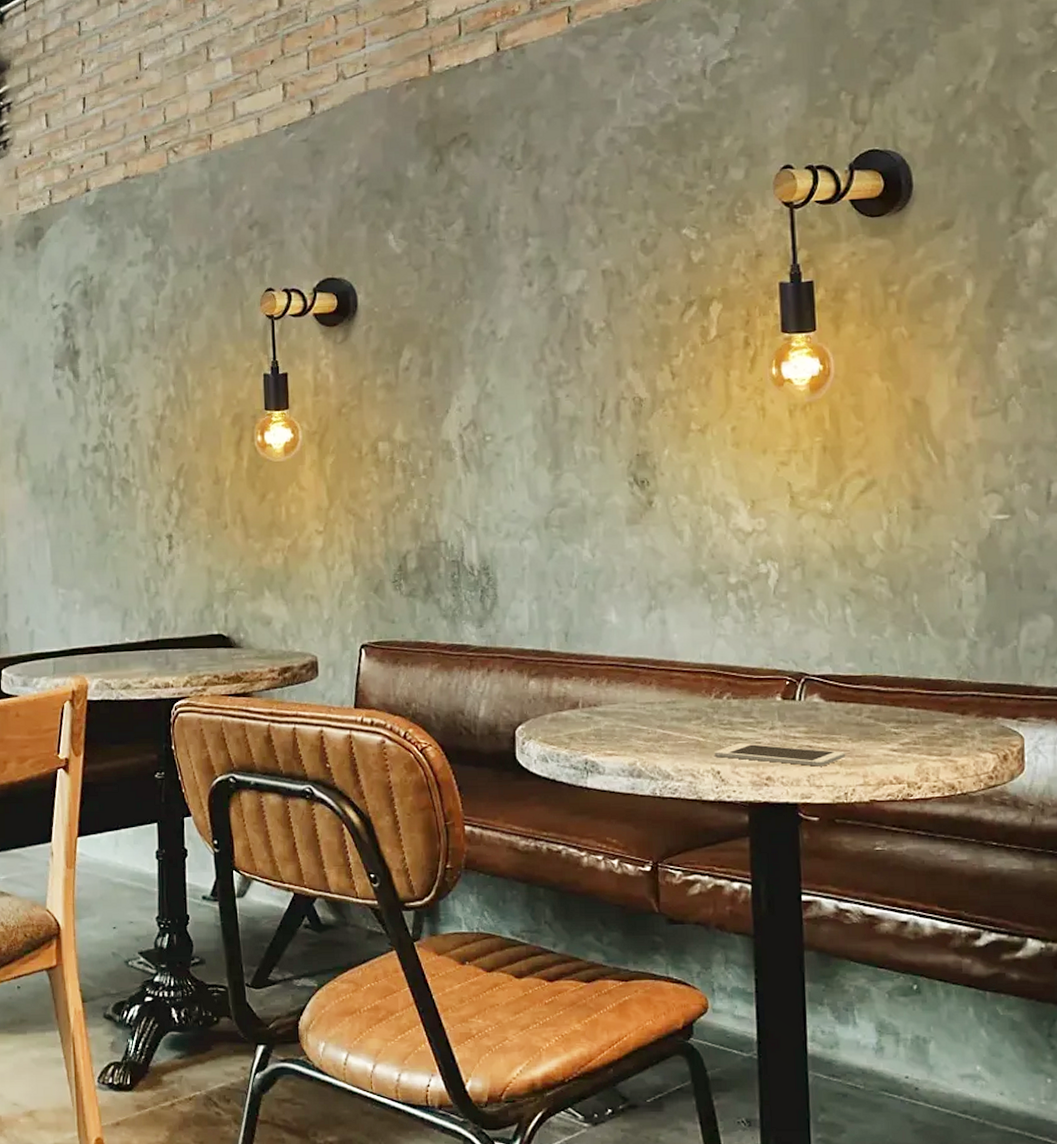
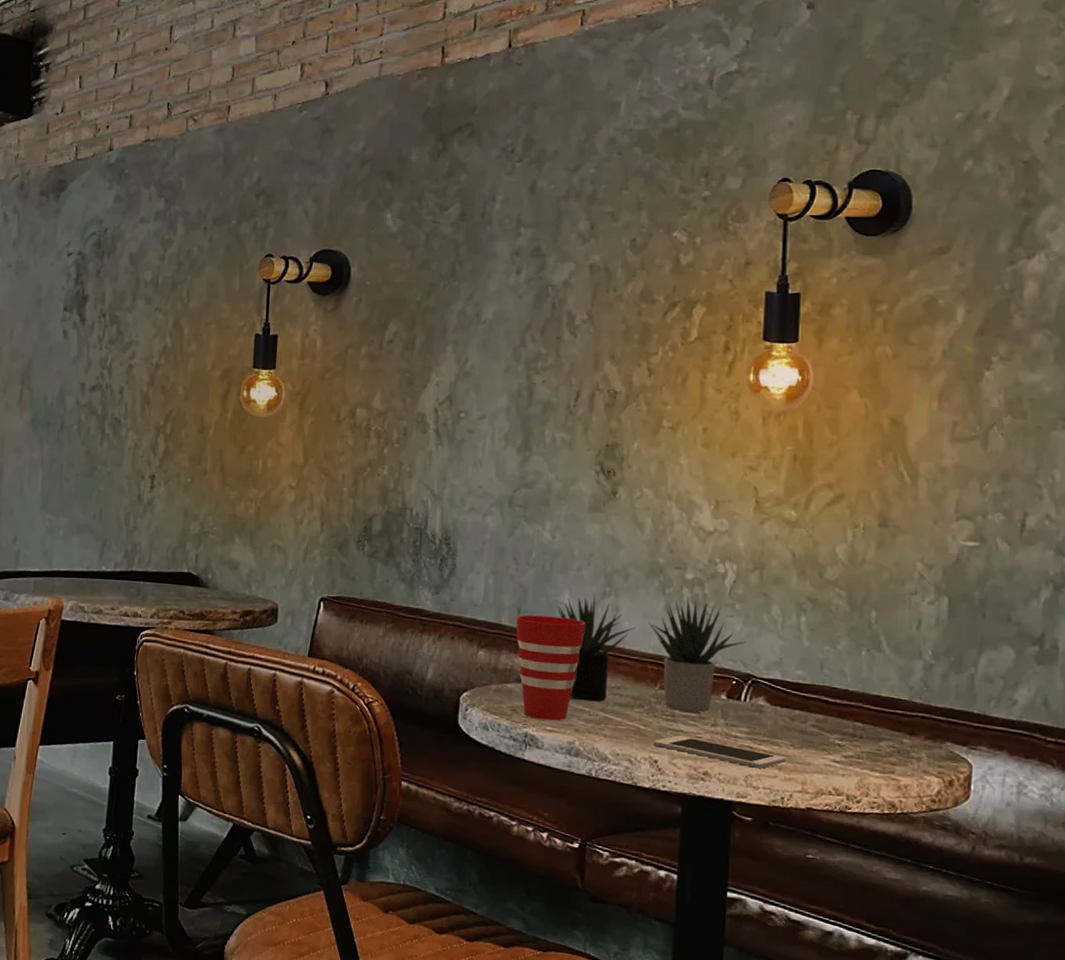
cup: none [564,636,635,744] -> present [516,615,586,721]
succulent plant: none [604,600,795,720] -> present [556,594,745,713]

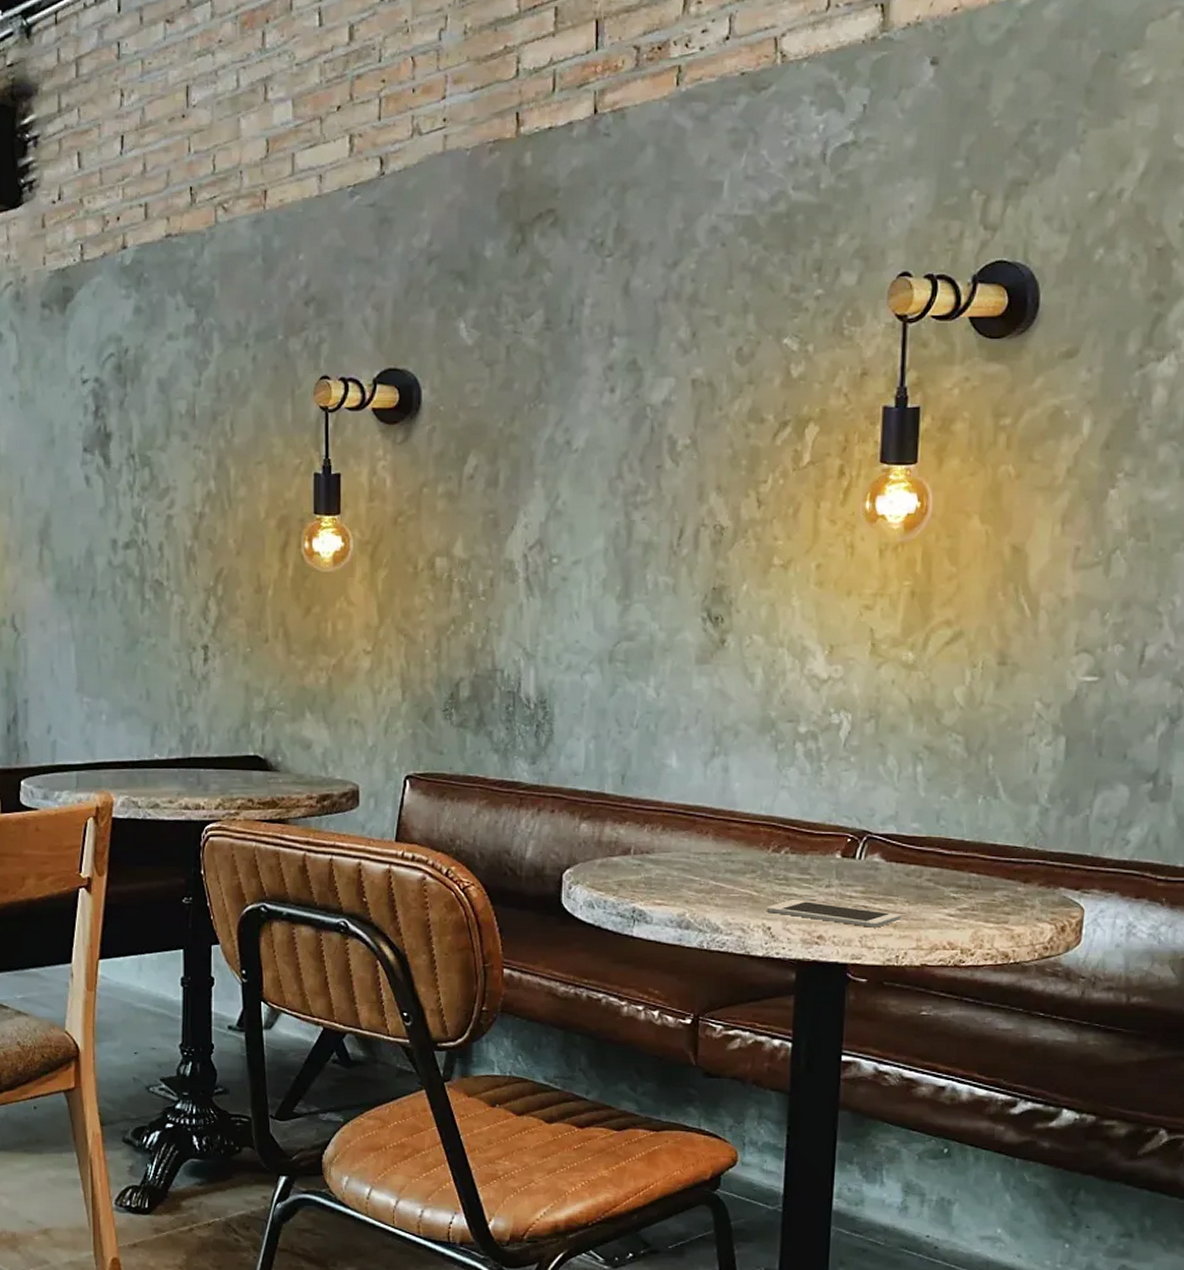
cup: present [516,615,586,721] -> none [620,781,695,893]
succulent plant: present [556,594,745,713] -> none [663,751,861,874]

